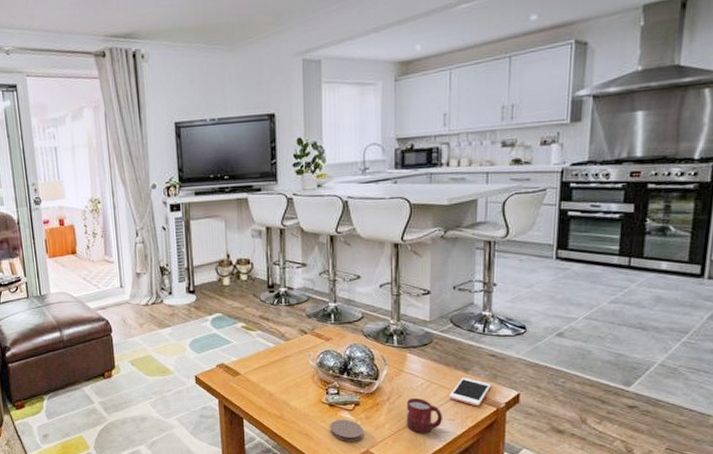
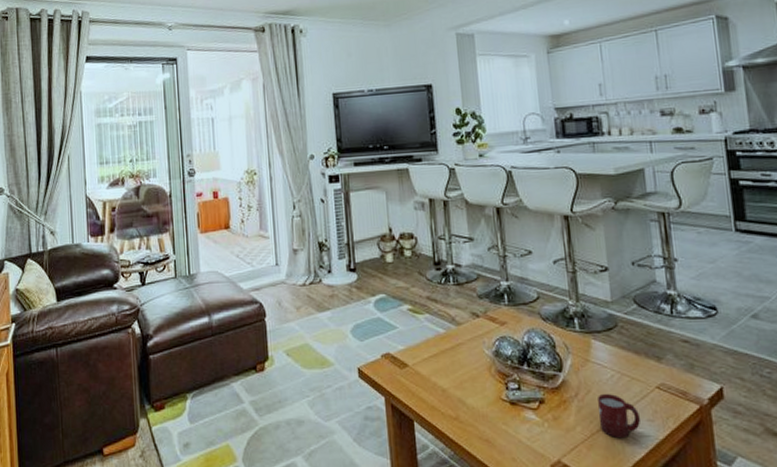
coaster: present [330,419,363,441] -> none [513,420,553,449]
cell phone: present [448,377,492,407] -> none [643,367,690,404]

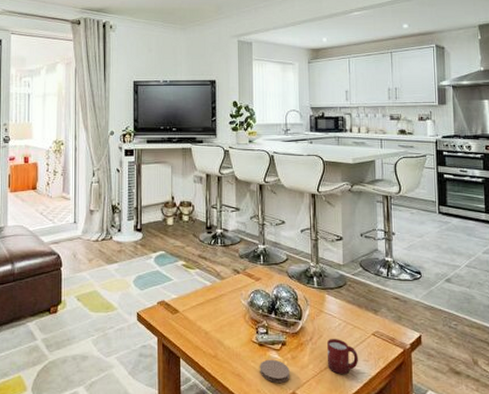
coaster: none [513,420,553,449] -> present [260,359,290,383]

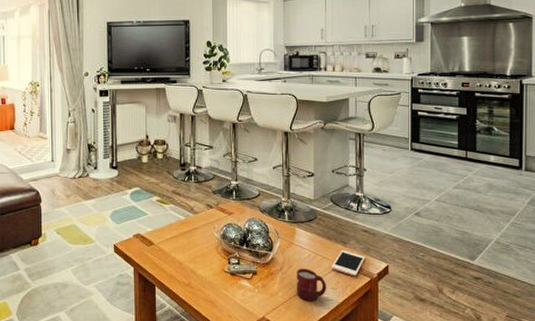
coaster: present [260,359,290,383] -> none [231,287,260,309]
cell phone: none [362,318,398,348] -> present [331,249,366,277]

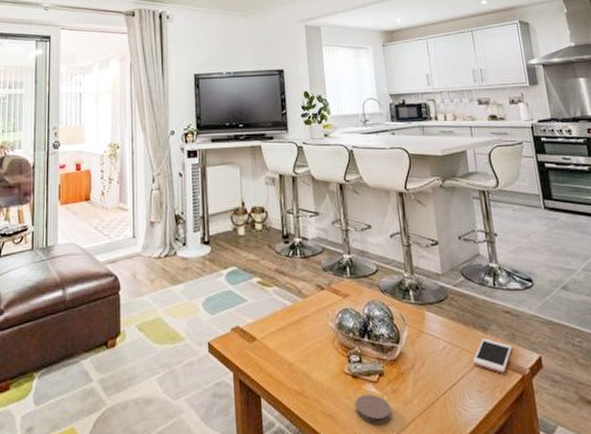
coaster: none [231,287,260,309] -> present [355,394,392,424]
cup: present [297,268,326,302] -> none [432,364,471,411]

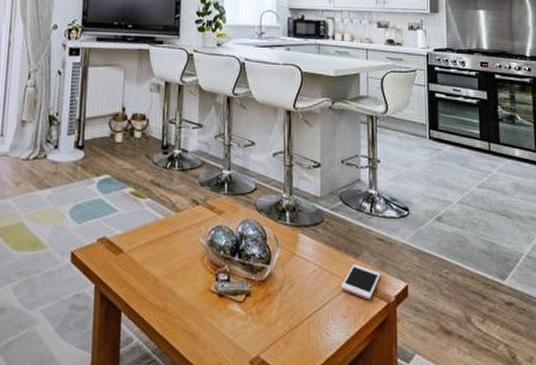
coaster: present [355,394,392,424] -> none [218,313,254,344]

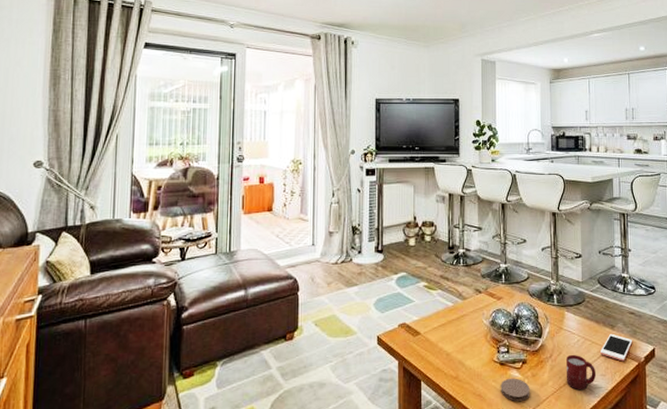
coaster: none [218,313,254,344] -> present [500,378,530,401]
cup: none [299,287,335,335] -> present [566,354,596,391]

